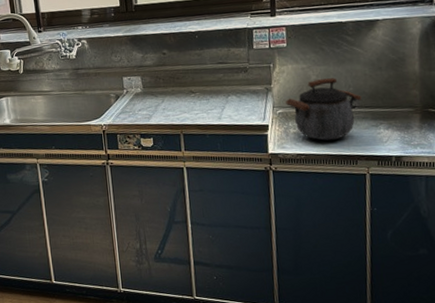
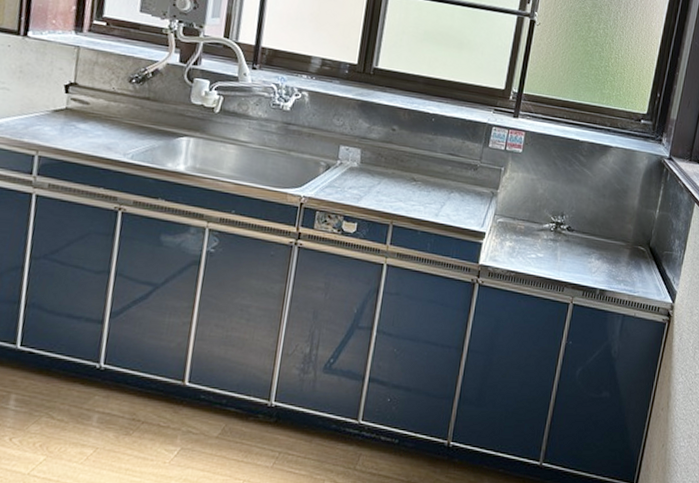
kettle: present [286,78,362,141] -> none [508,194,581,262]

